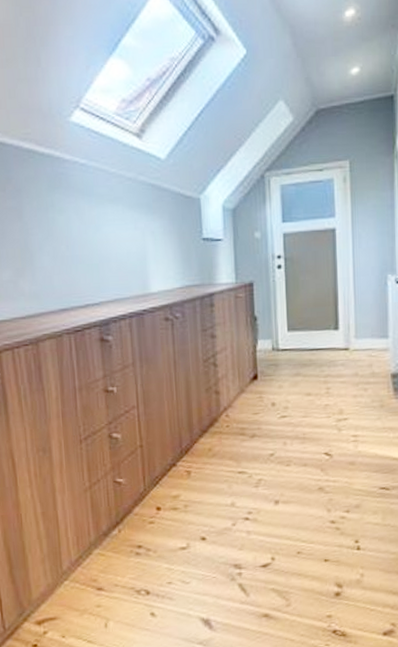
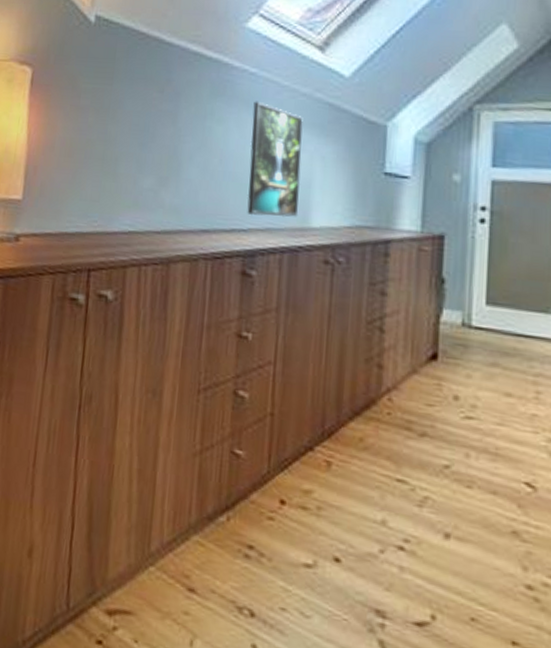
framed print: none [88,189,138,291] -> present [247,101,304,217]

